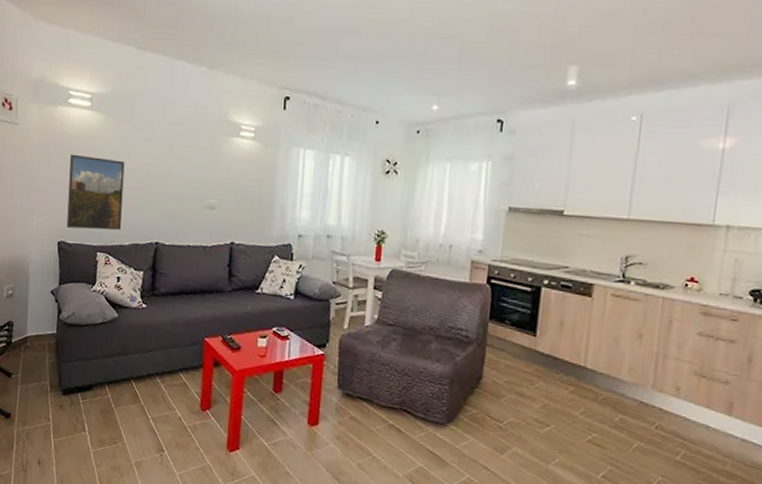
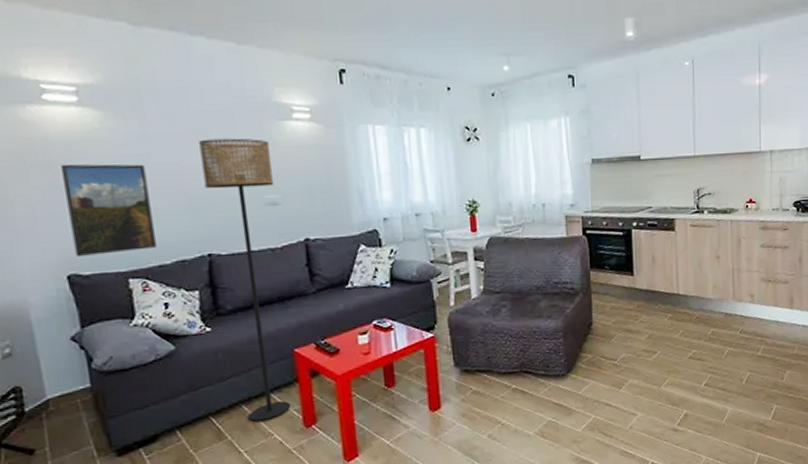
floor lamp: none [160,146,218,396] -> present [199,138,290,422]

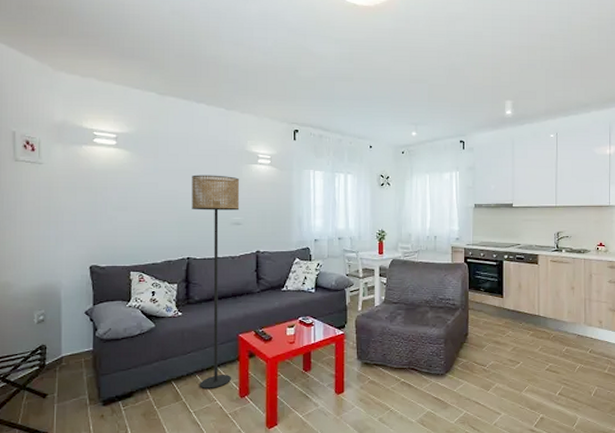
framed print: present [60,164,158,256] -> none [97,187,154,253]

